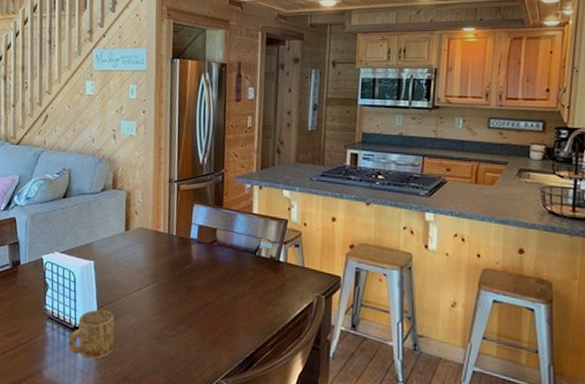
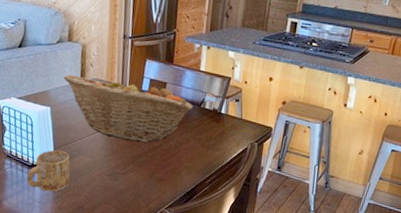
fruit basket: none [107,224,247,299] -> present [63,74,193,143]

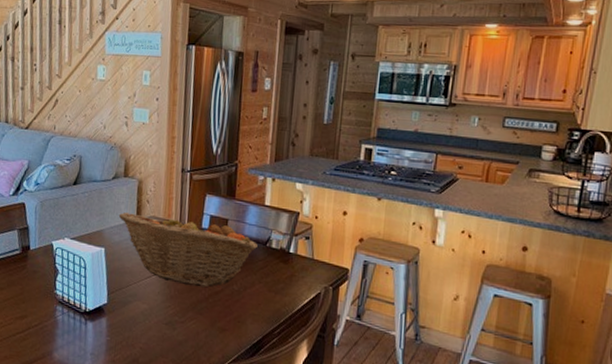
mug: present [26,150,71,192] -> none [78,295,125,343]

